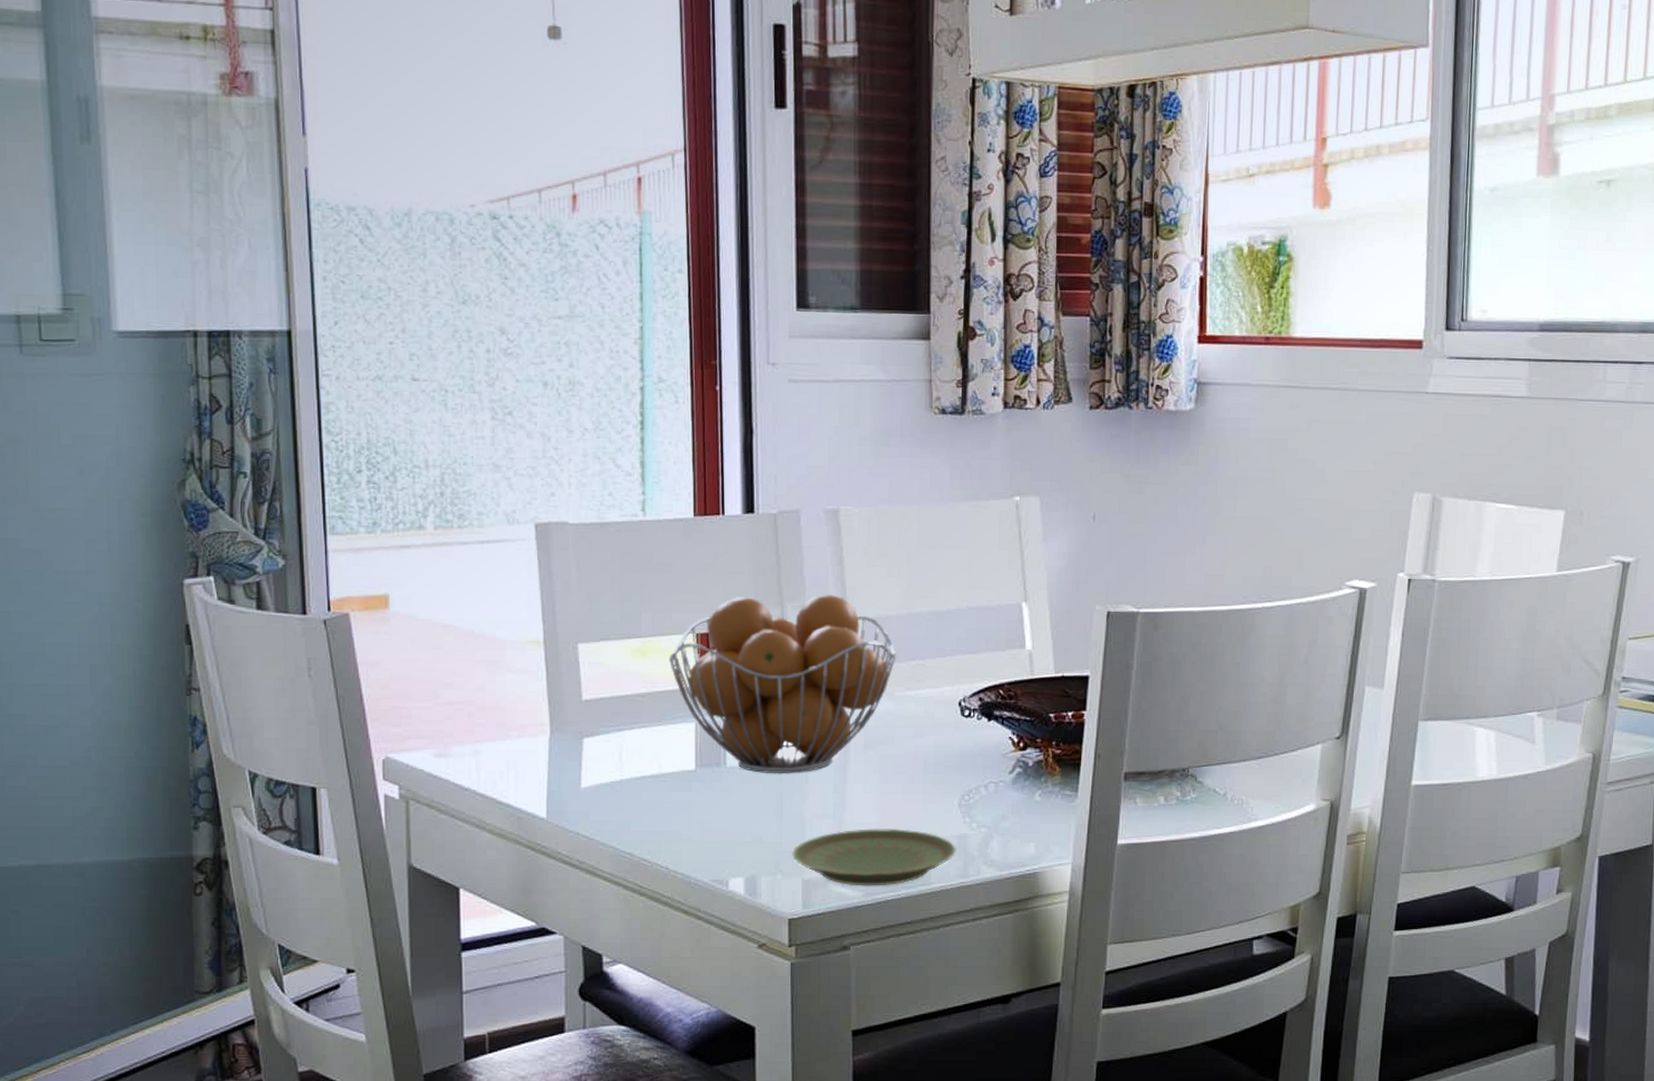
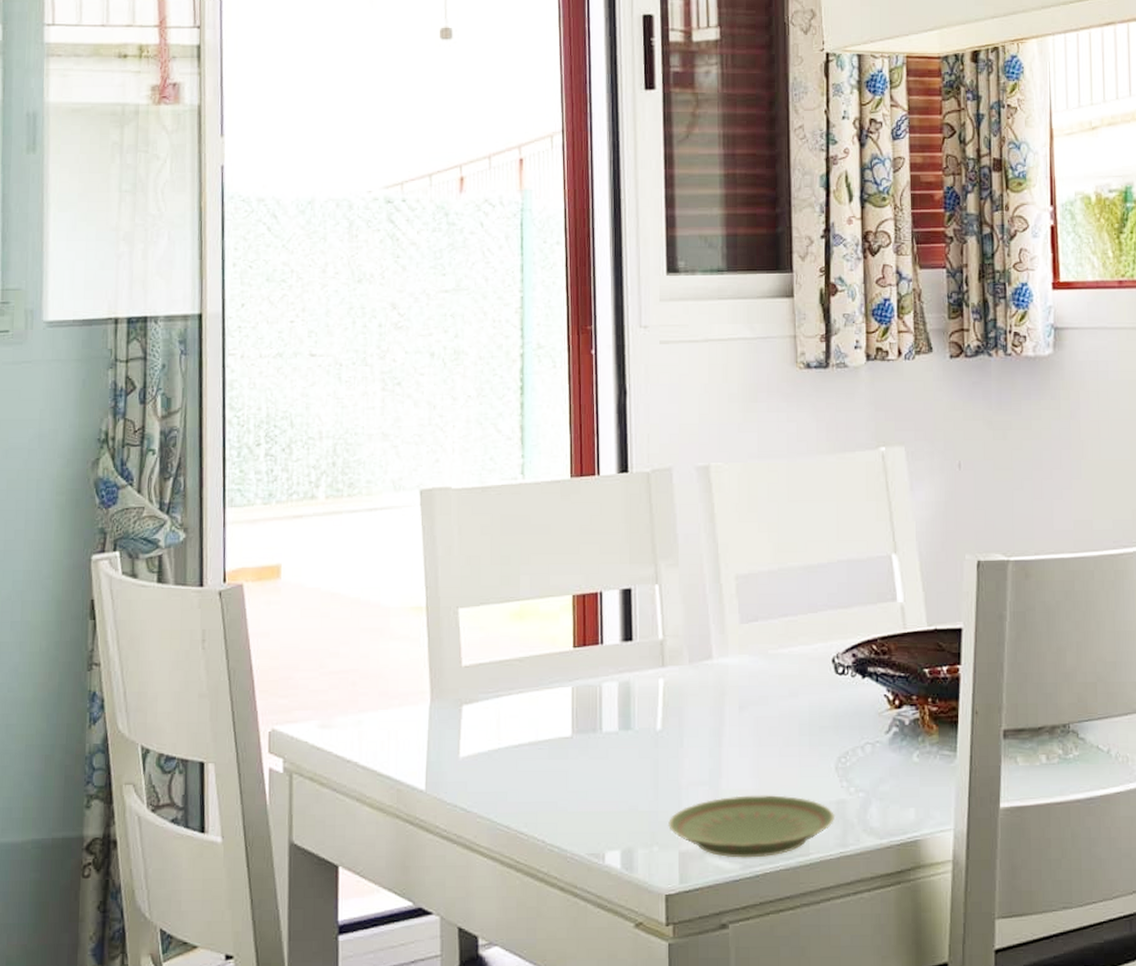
fruit basket: present [668,594,897,774] -> none [546,551,769,739]

